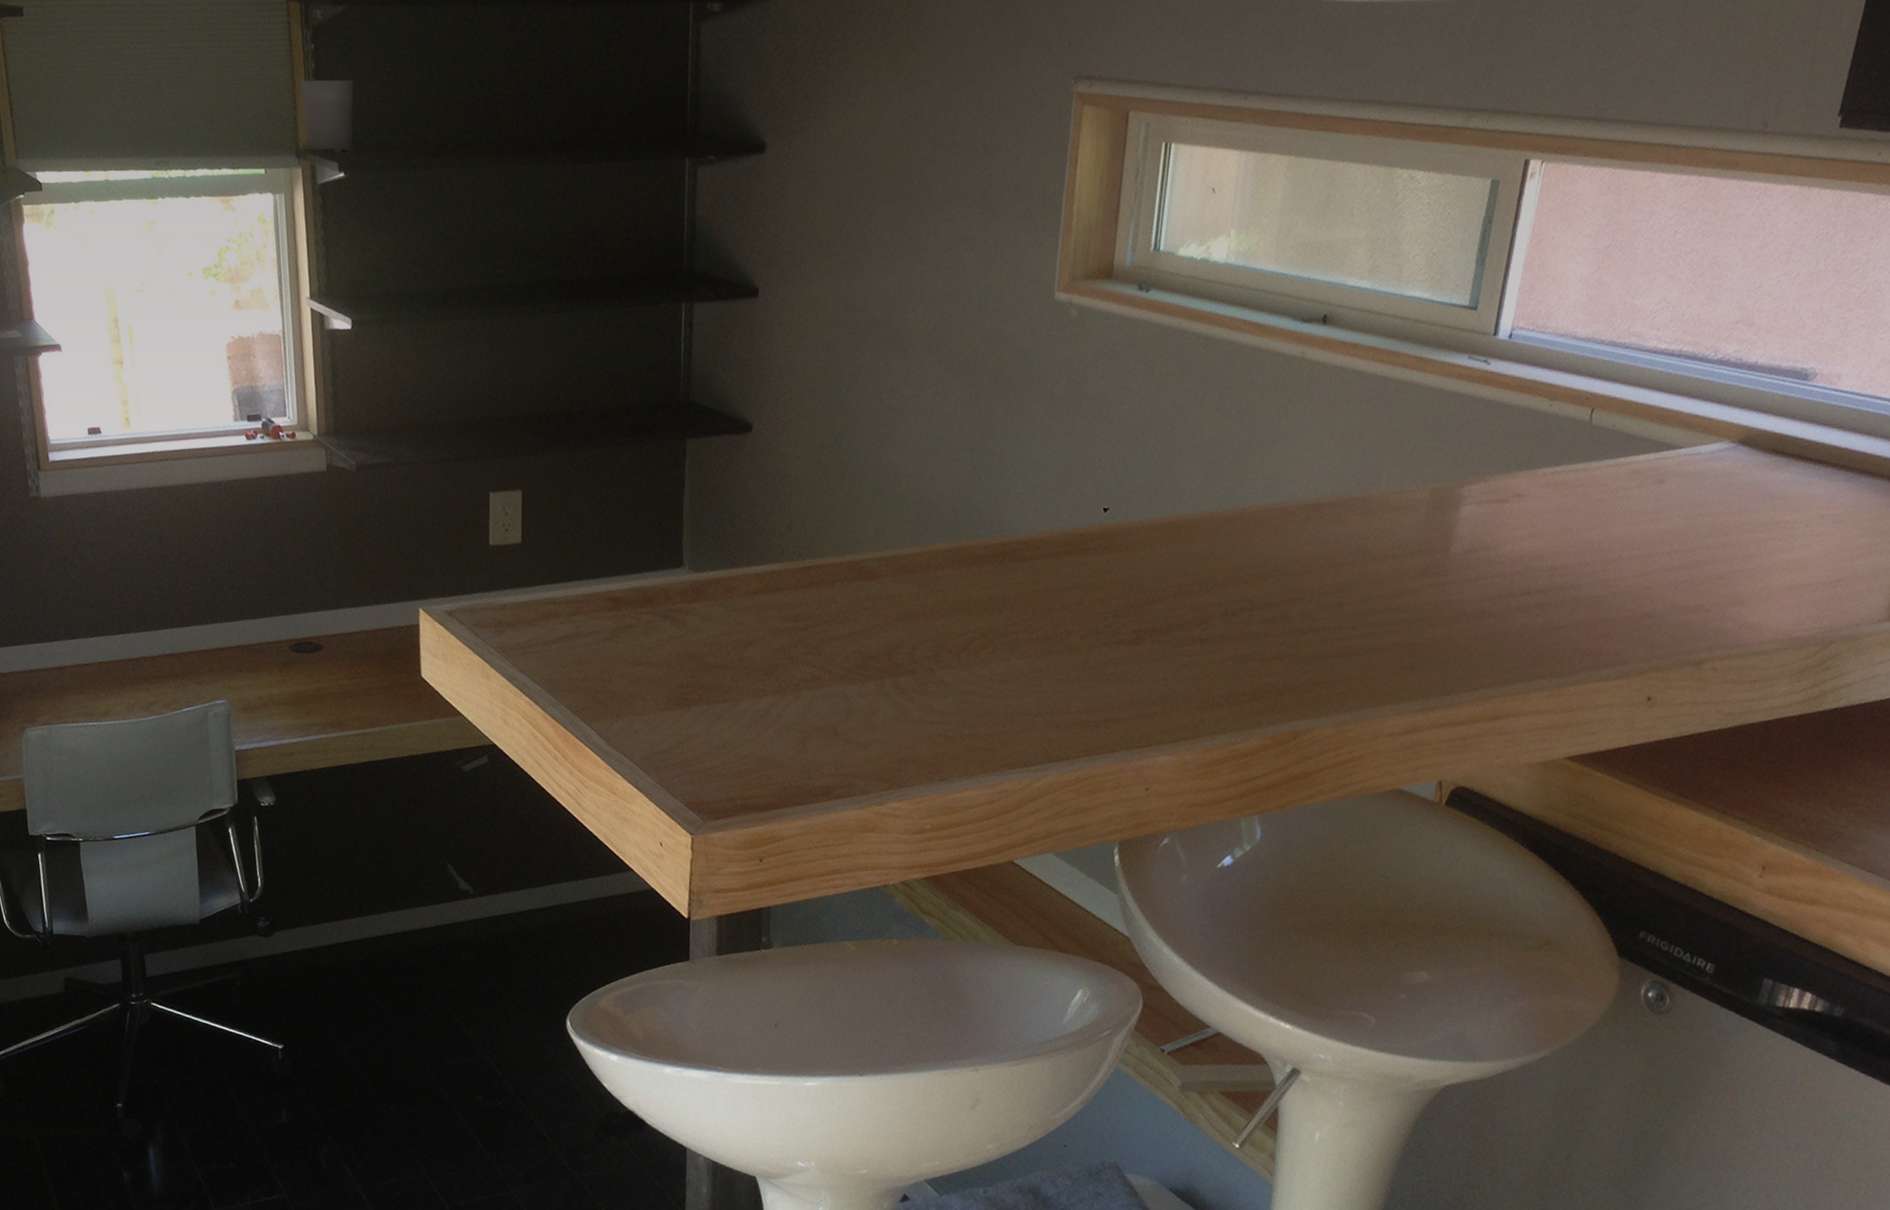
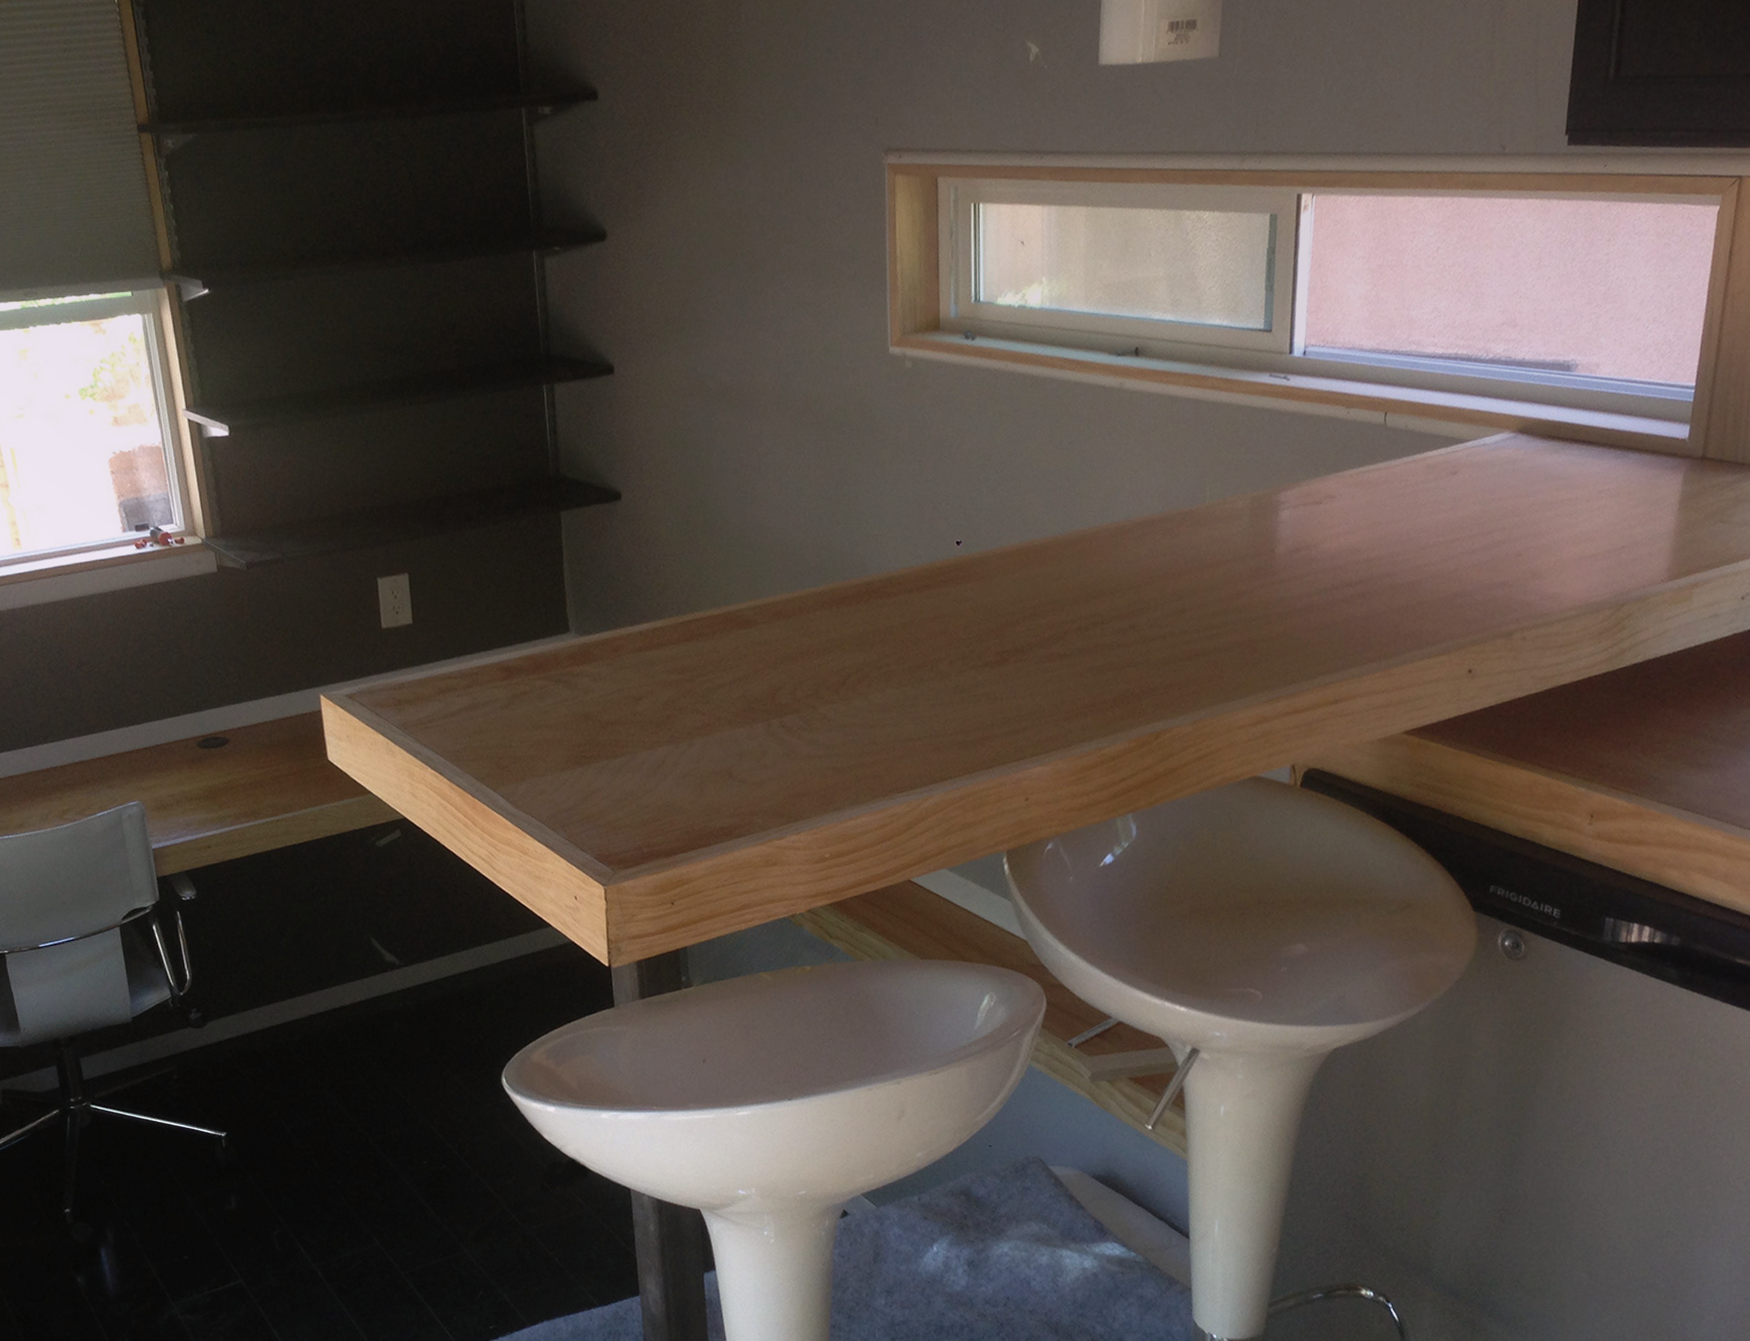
candle holder: present [300,79,354,151] -> none [158,202,215,271]

